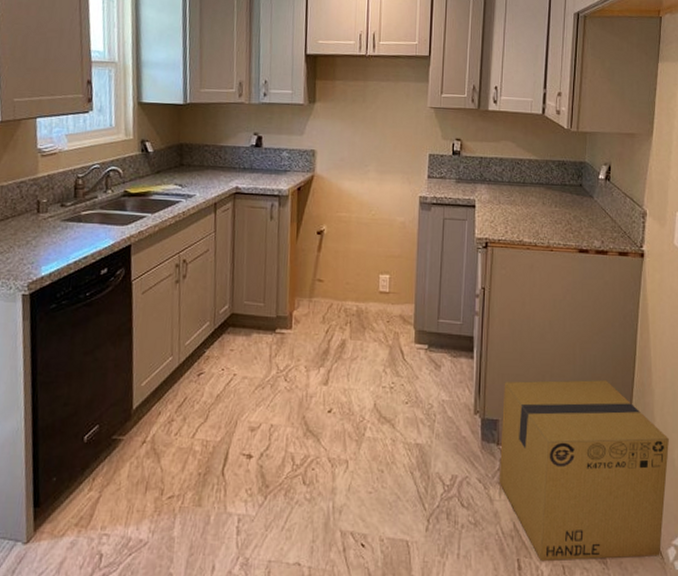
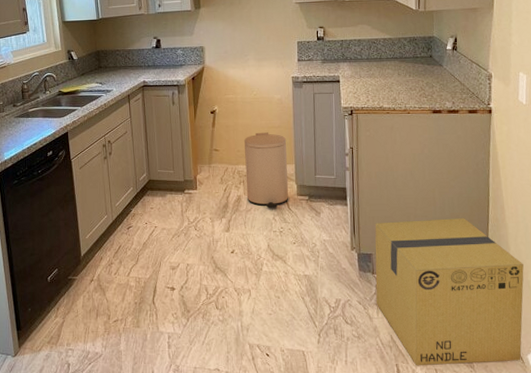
pedal bin: none [353,261,407,357] -> present [243,132,288,208]

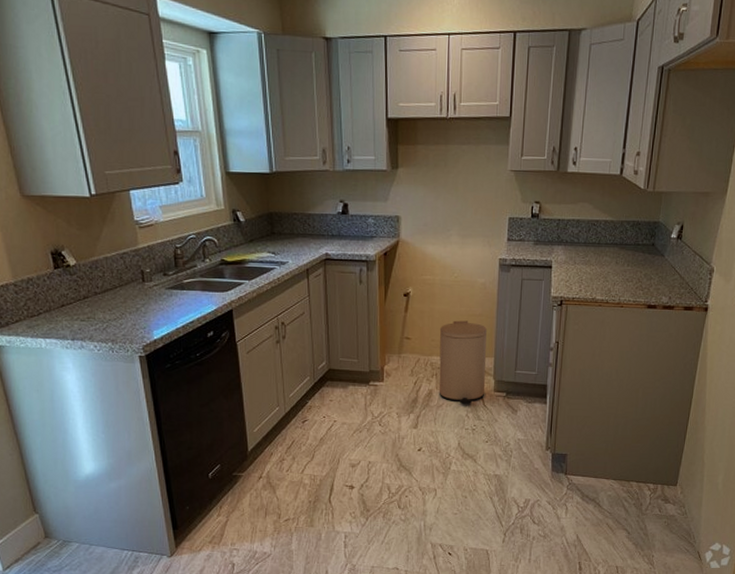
cardboard box: present [375,218,524,366] -> none [566,420,715,564]

